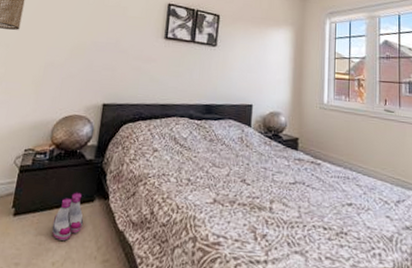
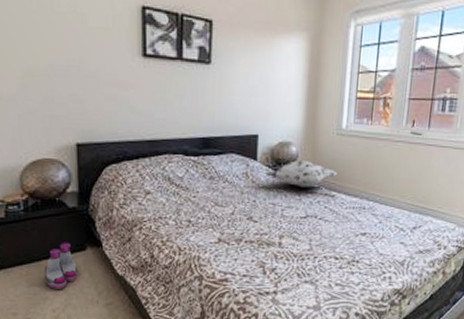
decorative pillow: none [258,129,322,155] -> present [265,160,338,188]

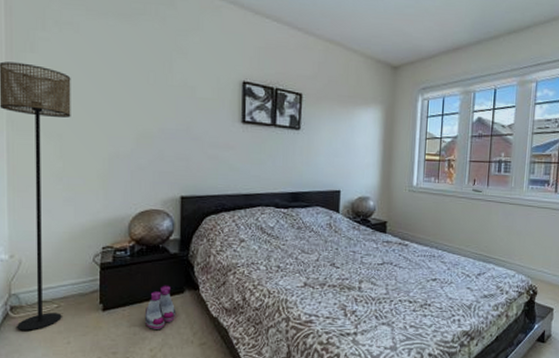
decorative pillow: present [265,160,338,188] -> none [347,213,410,237]

